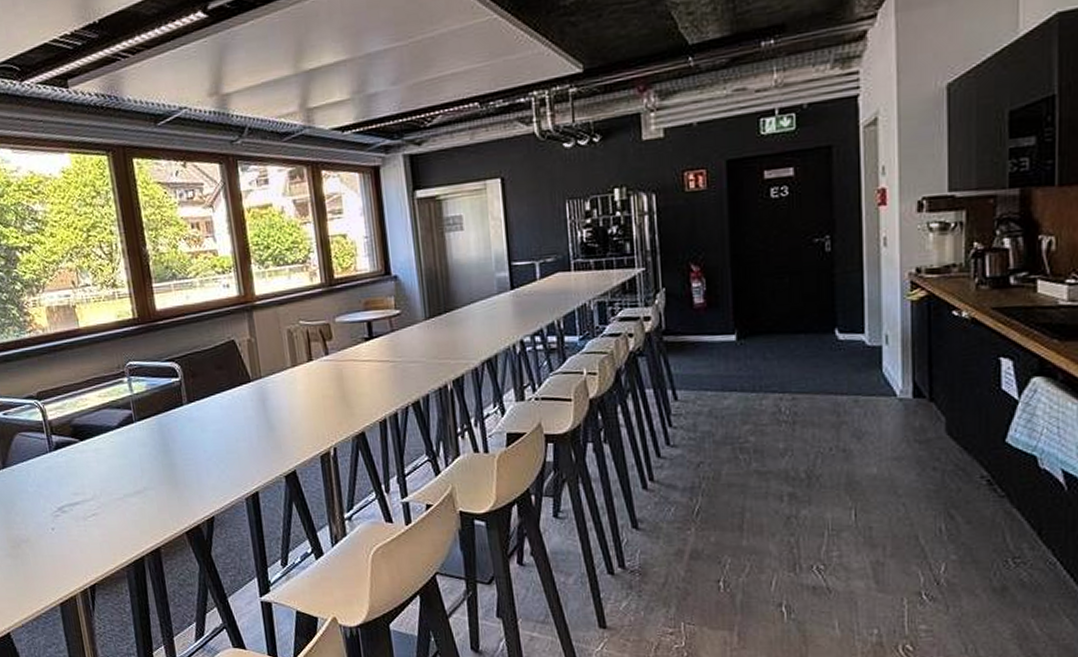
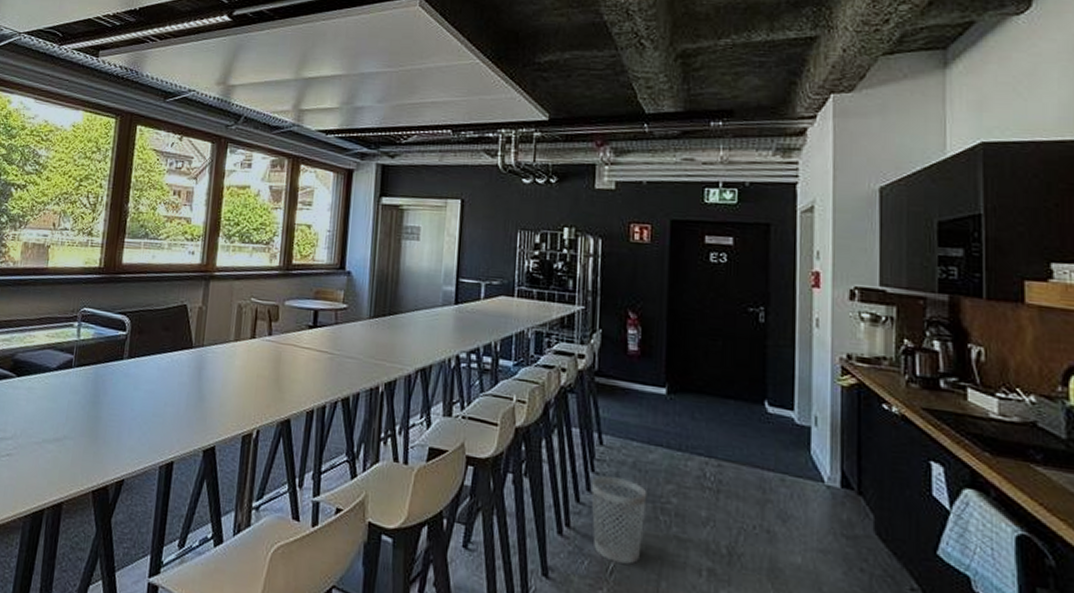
wastebasket: none [669,428,726,504] -> present [590,476,647,565]

